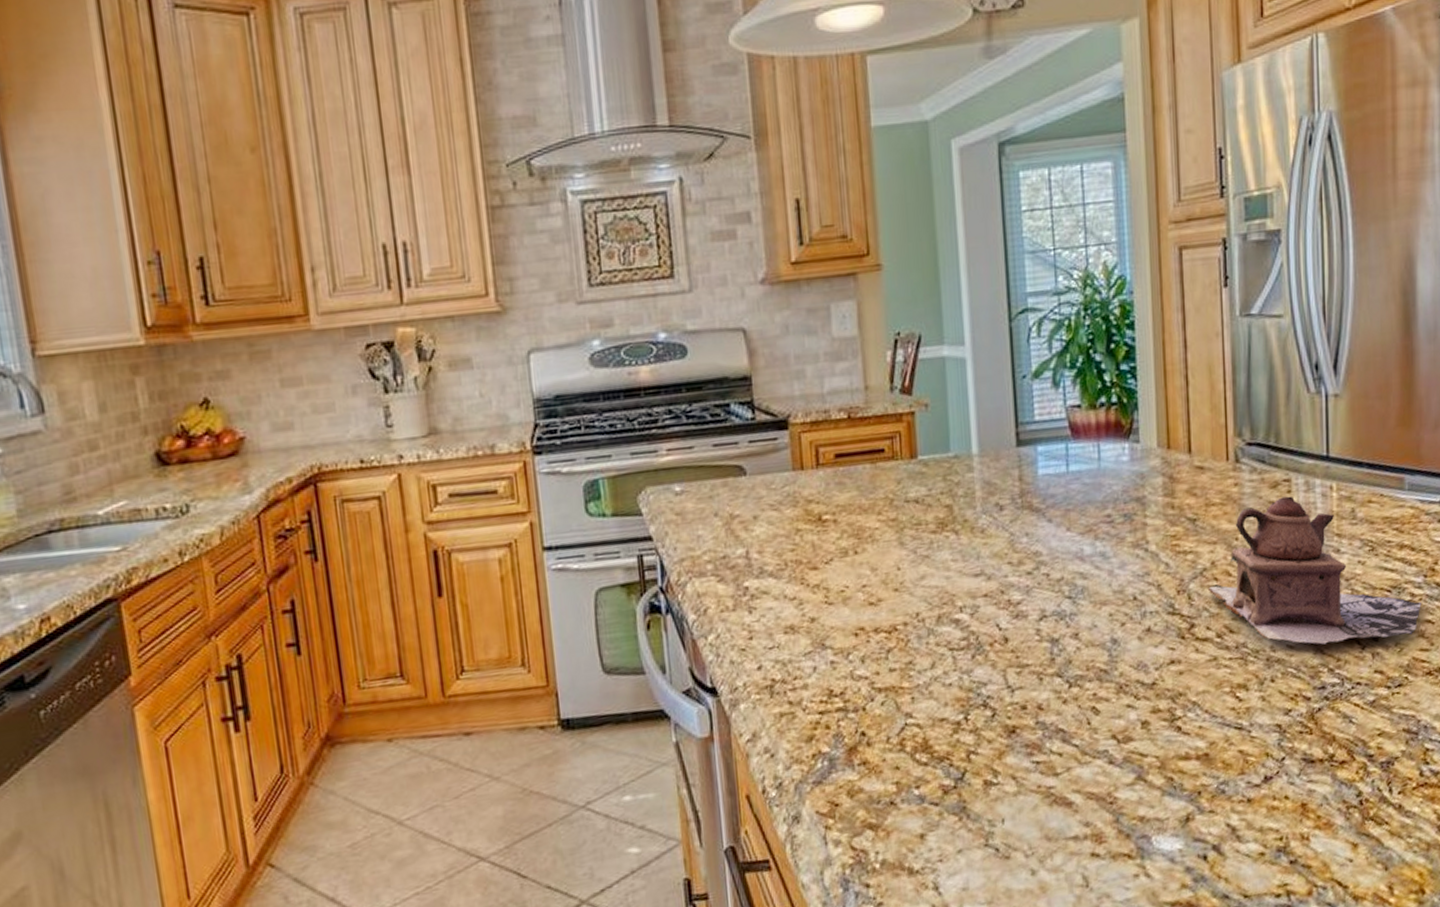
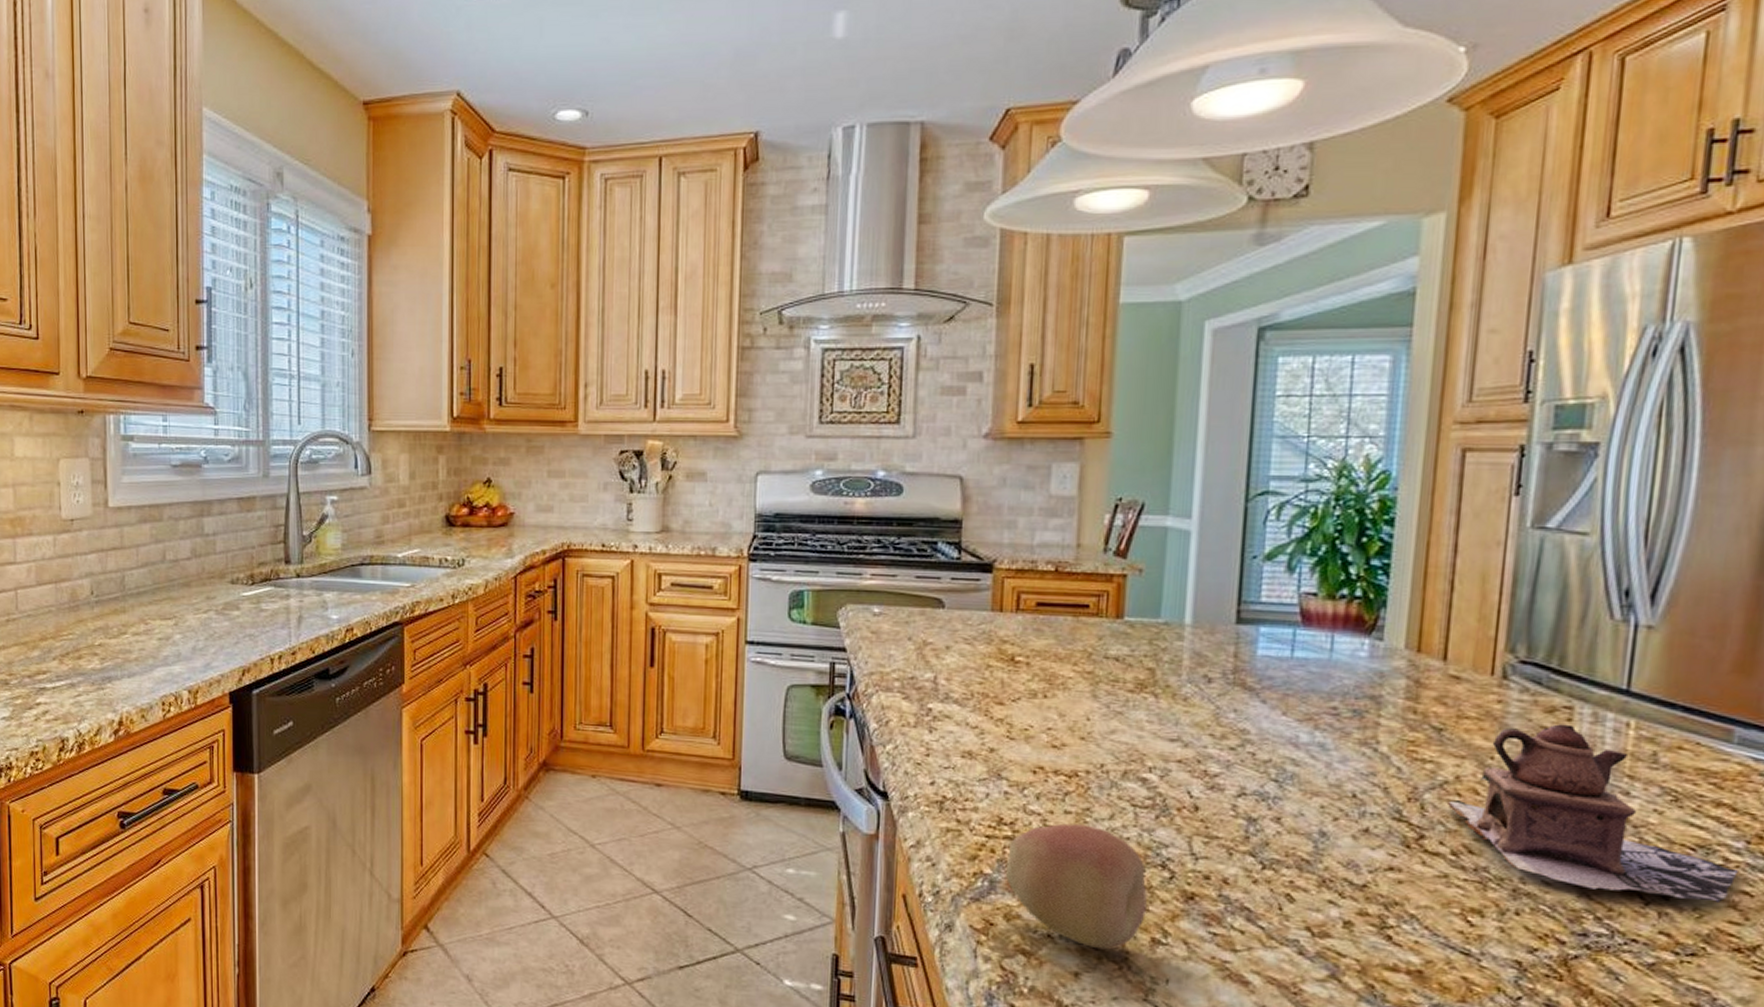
fruit: none [842,679,976,805] -> present [1005,823,1147,950]

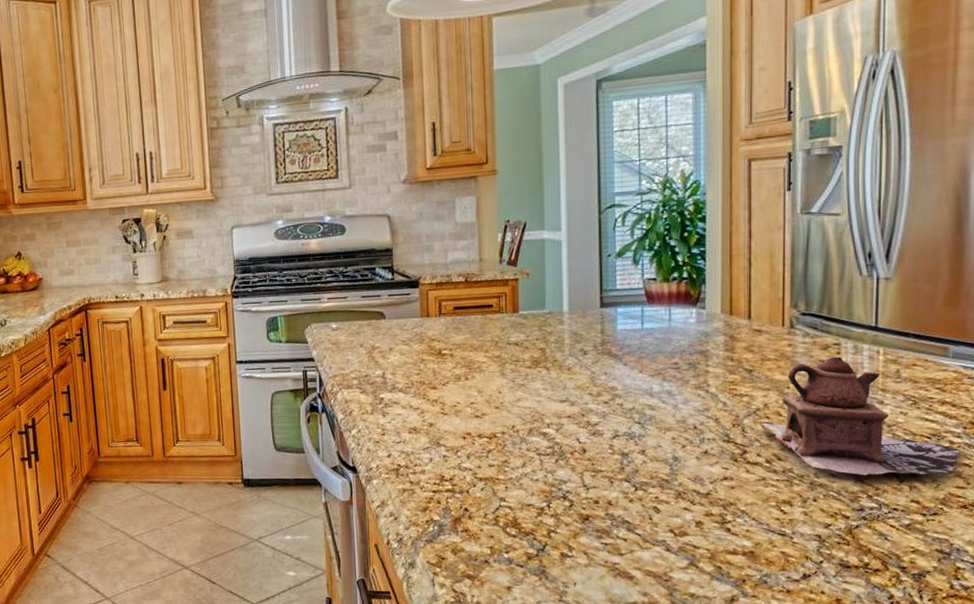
fruit: present [1005,823,1147,950] -> none [449,473,555,567]

